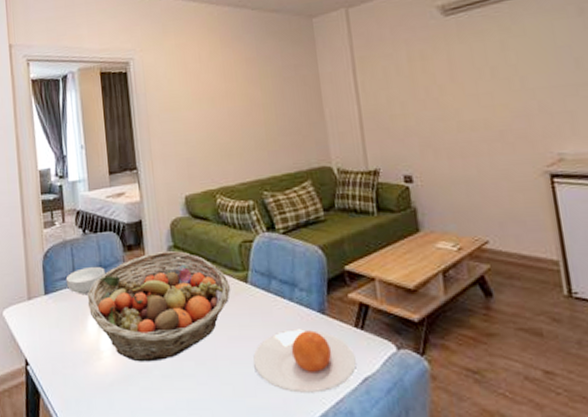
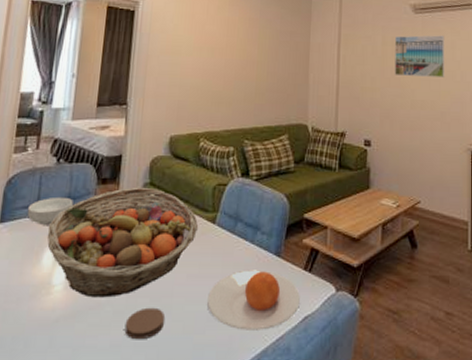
coaster: none [175,370,215,403] -> present [124,307,166,340]
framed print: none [424,36,497,95] -> present [395,35,445,78]

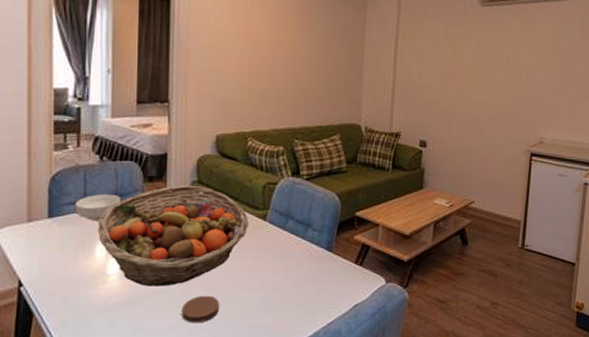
plate: present [207,270,300,330] -> none [260,263,351,316]
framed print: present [395,35,445,78] -> none [455,30,513,77]

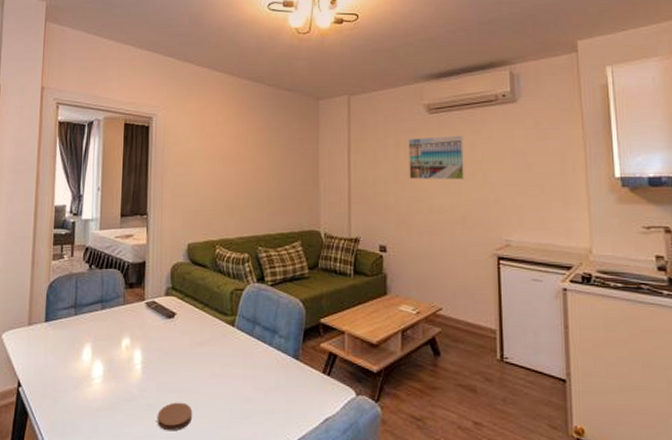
cereal bowl: present [74,193,121,220] -> none [67,299,105,324]
fruit basket: present [97,184,250,287] -> none [85,291,219,392]
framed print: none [455,30,513,77] -> present [409,135,464,180]

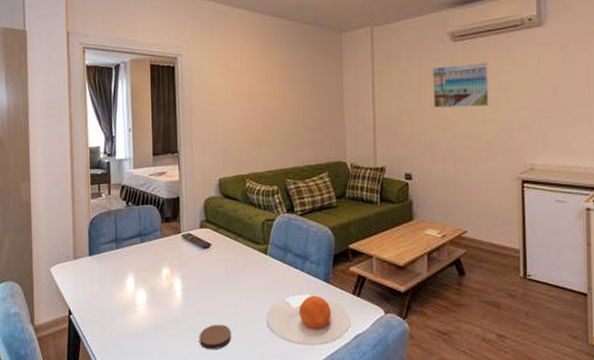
plate: none [231,371,320,429] -> present [267,294,351,345]

